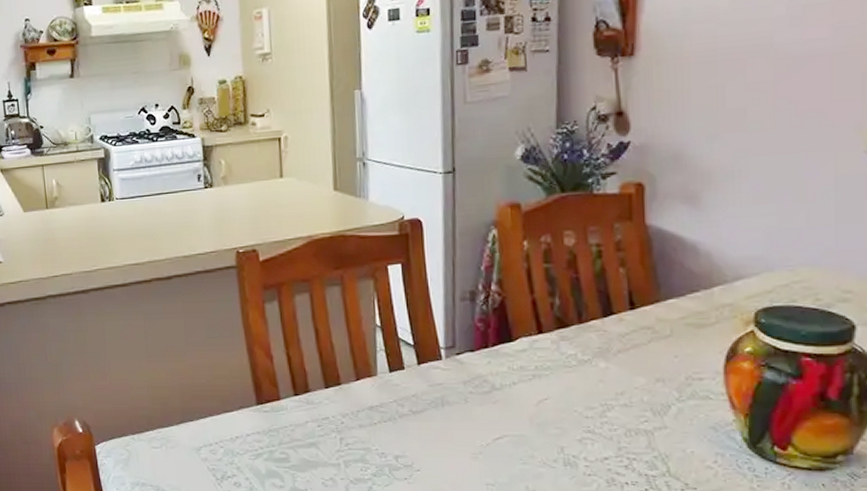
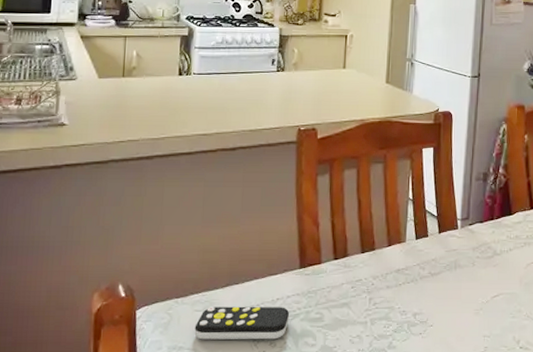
remote control: none [154,444,252,479] -> present [194,306,290,340]

